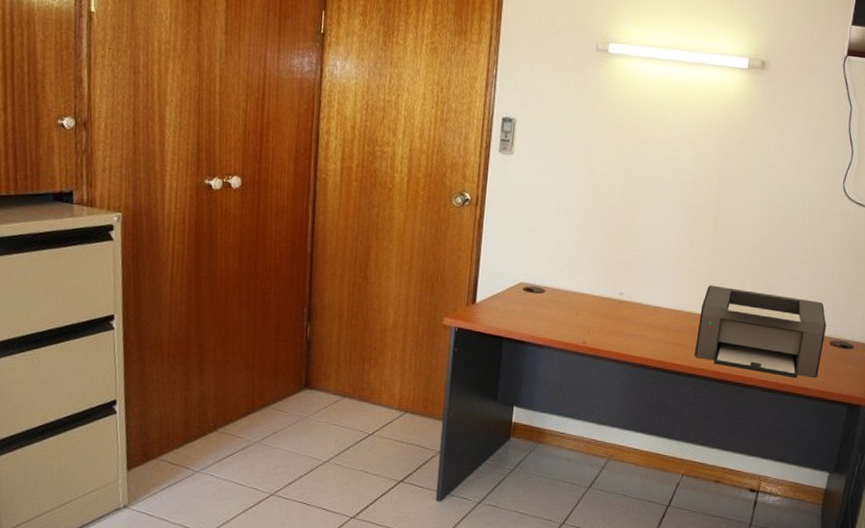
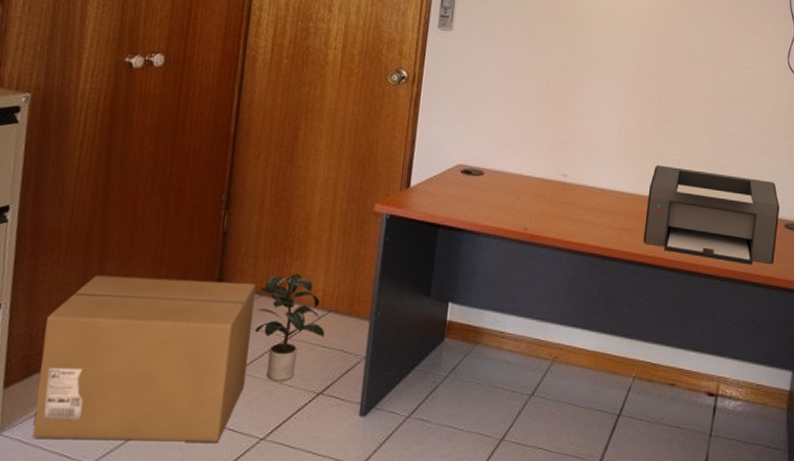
box: none [156,377,340,519] -> present [33,275,257,442]
potted plant: none [341,378,403,471] -> present [255,273,325,381]

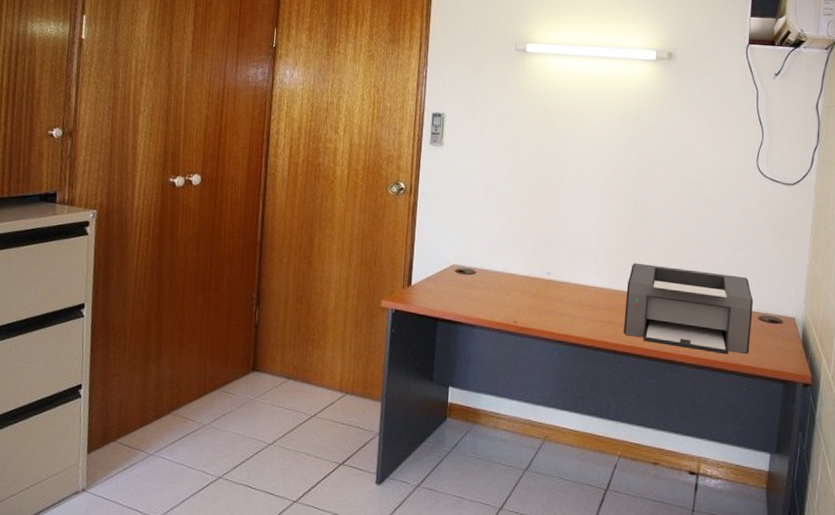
box: present [33,275,257,442] -> none [112,361,285,503]
potted plant: present [255,273,325,381] -> none [285,360,344,453]

